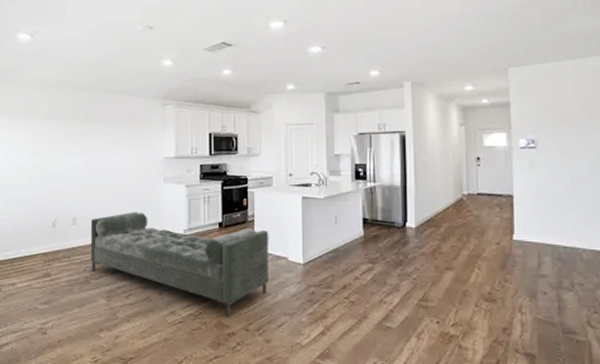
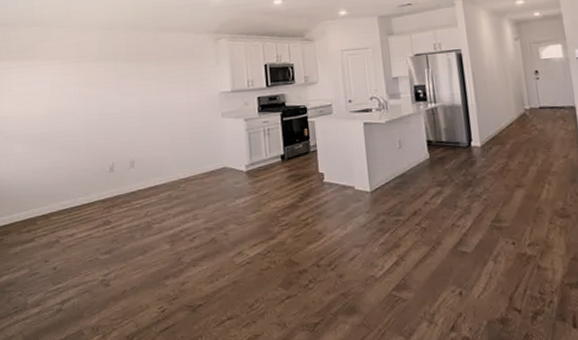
sofa: present [90,212,269,318] -> none [149,150,337,255]

